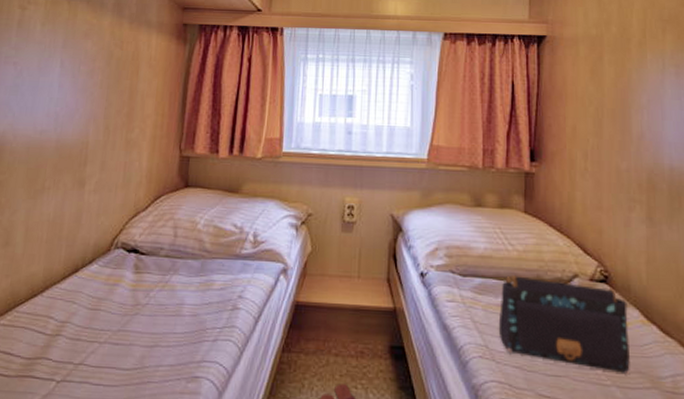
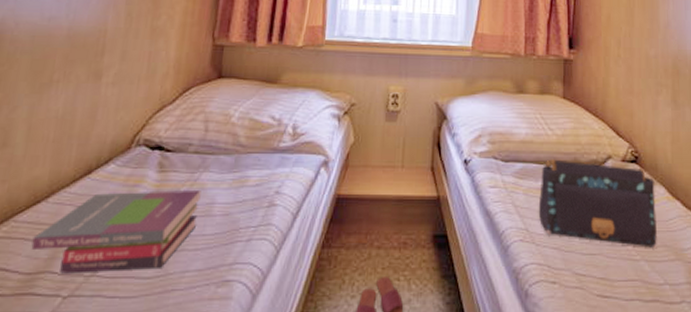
books: none [30,290,172,362] -> present [31,190,201,274]

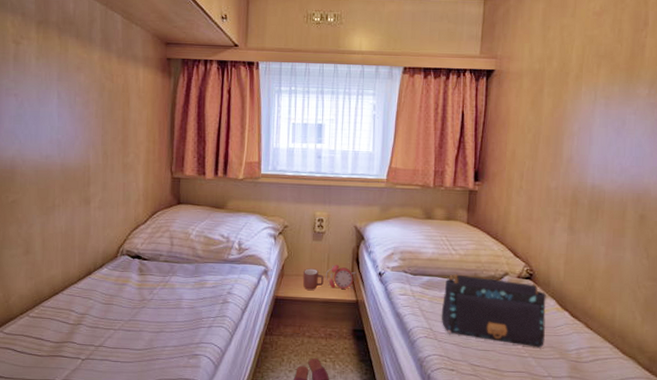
books: present [31,190,201,274] -> none [56,289,172,344]
mug: none [371,157,398,186] -> present [302,268,324,291]
alarm clock: none [399,151,438,182] -> present [325,265,357,289]

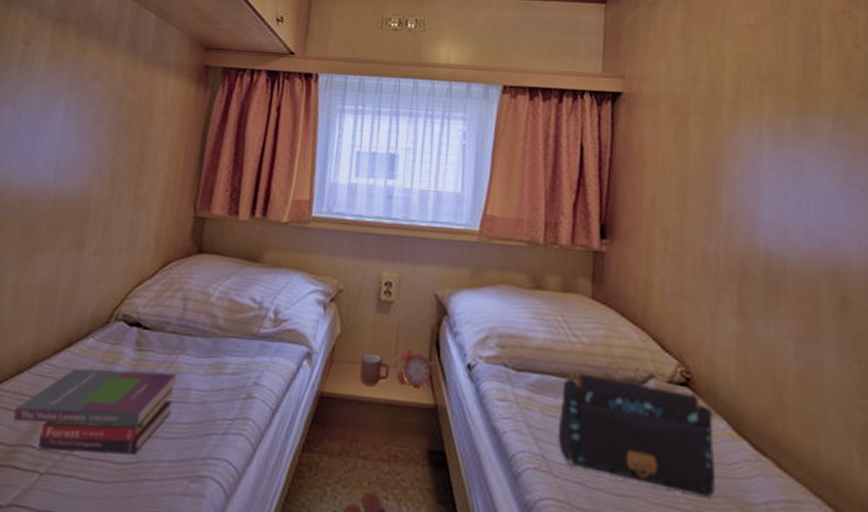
books: none [56,289,172,344] -> present [13,367,178,454]

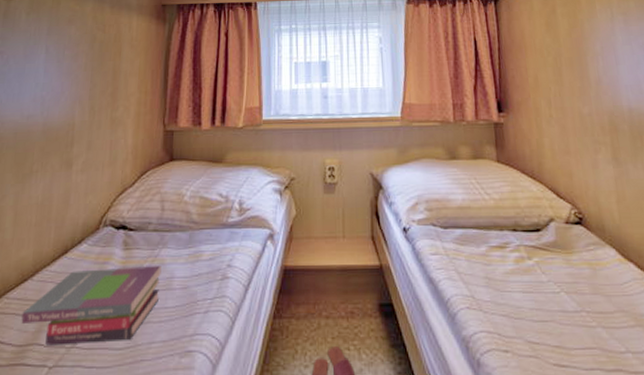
mug: present [359,352,390,387] -> none [314,228,340,257]
alarm clock: present [391,349,436,388] -> none [341,222,377,252]
handbag: present [557,372,716,499] -> none [482,224,614,315]

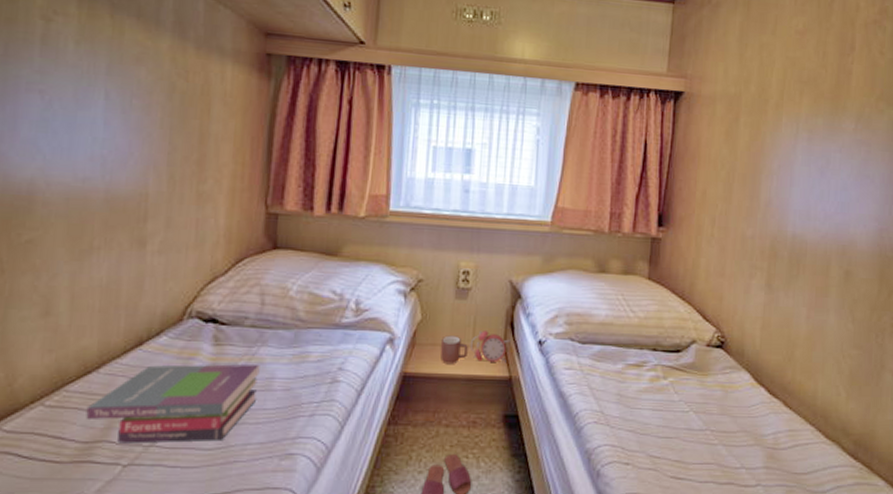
mug: none [314,228,340,257] -> present [439,335,468,365]
alarm clock: none [341,222,377,252] -> present [469,331,511,362]

